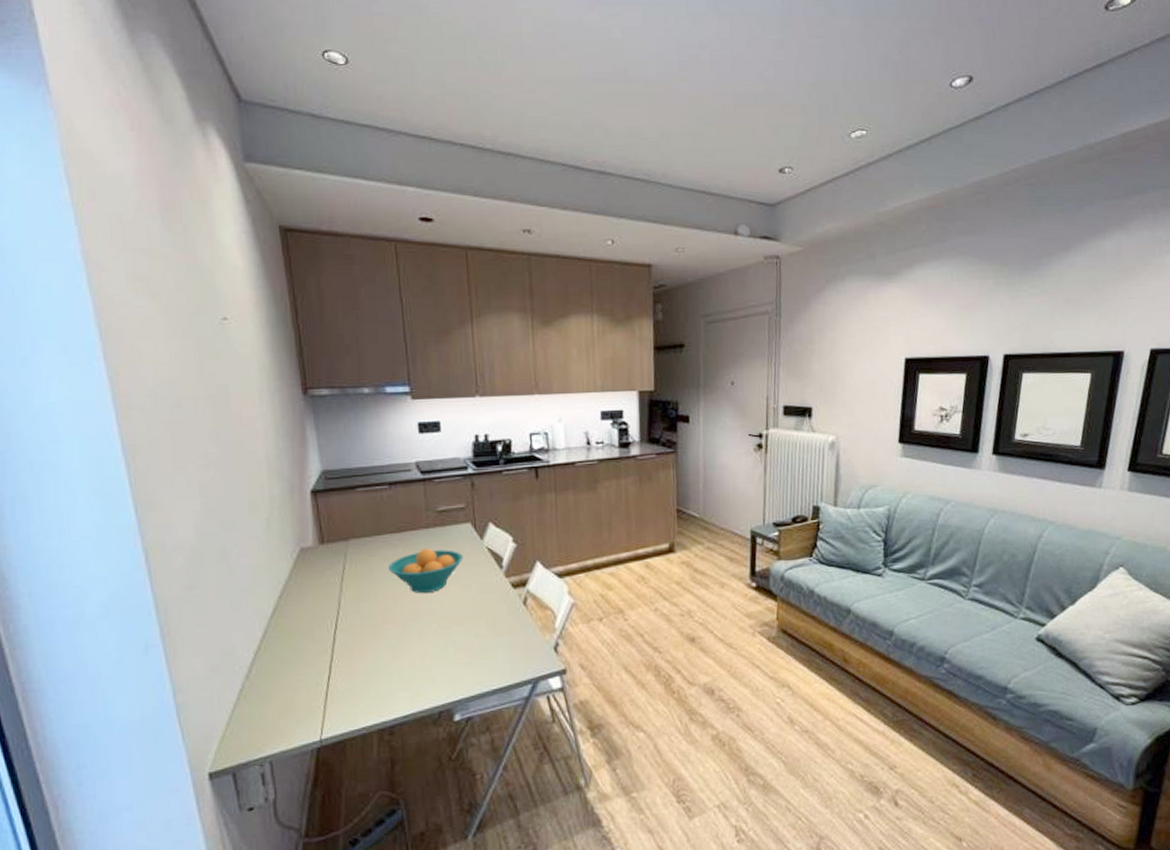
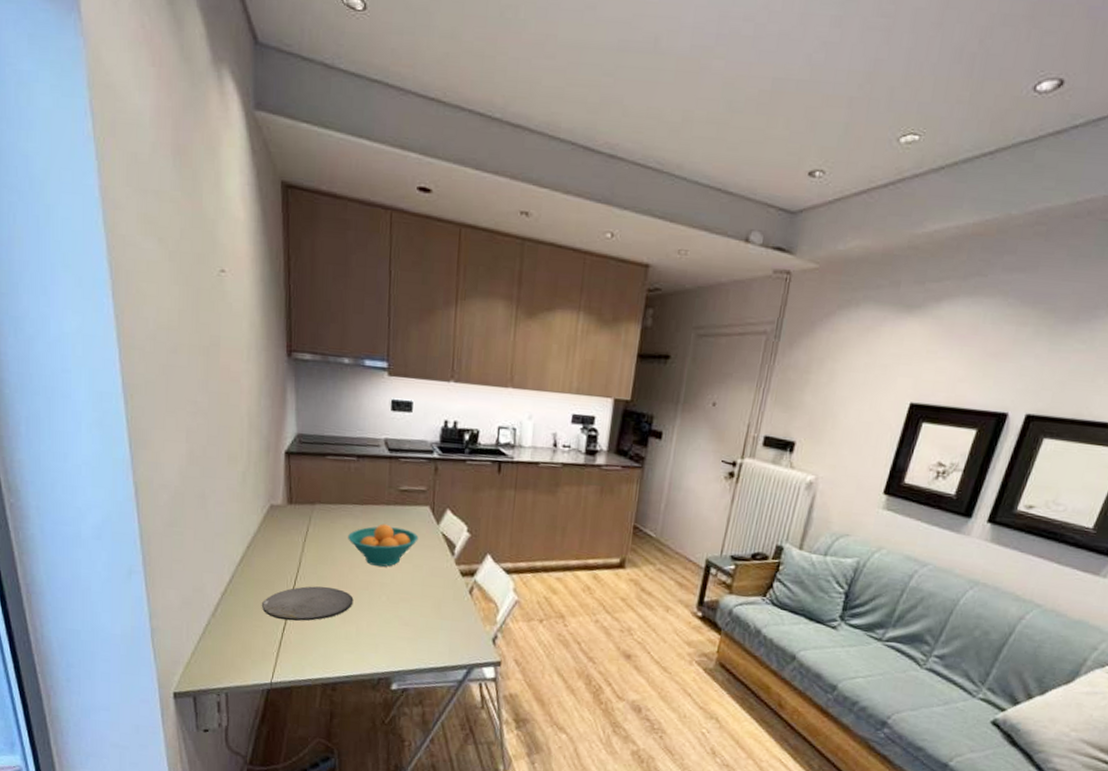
plate: none [302,624,402,669] -> present [262,586,354,622]

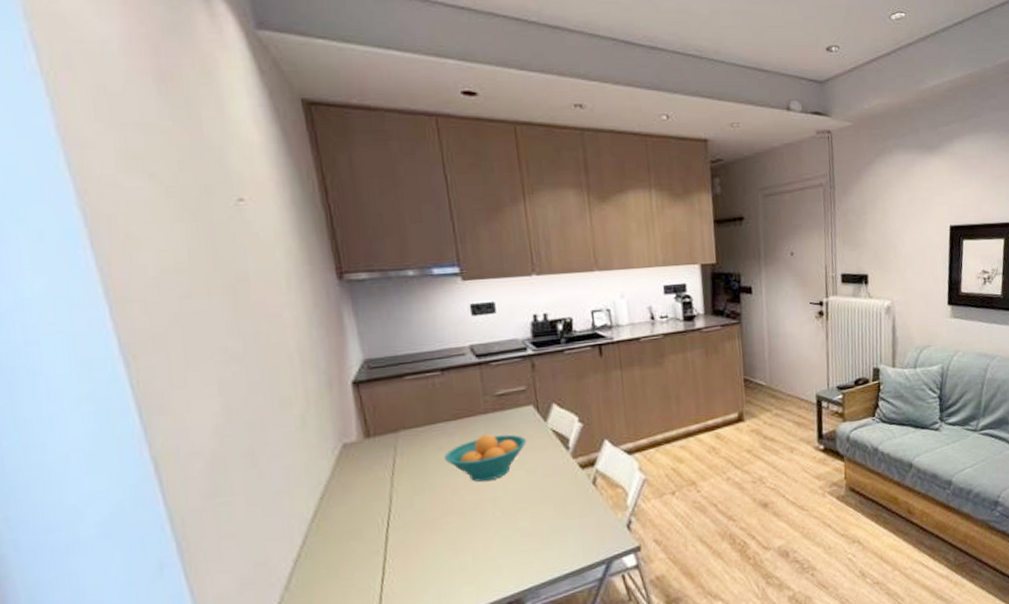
plate: present [262,586,354,622] -> none [350,517,464,571]

